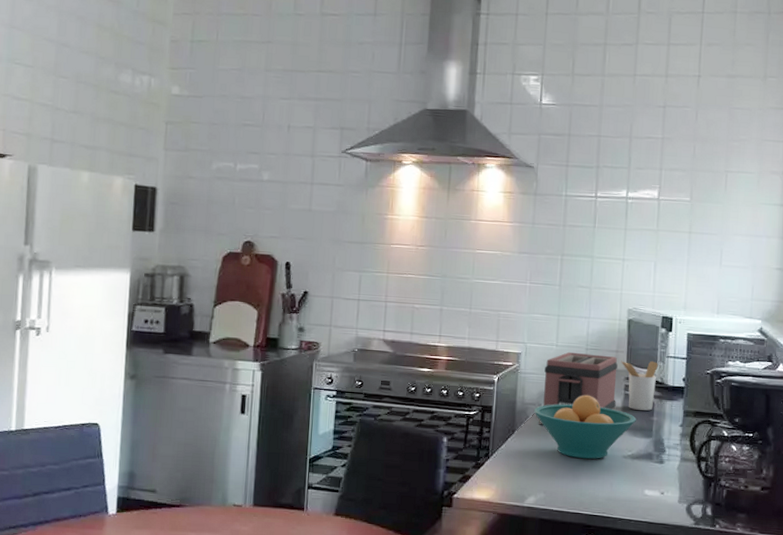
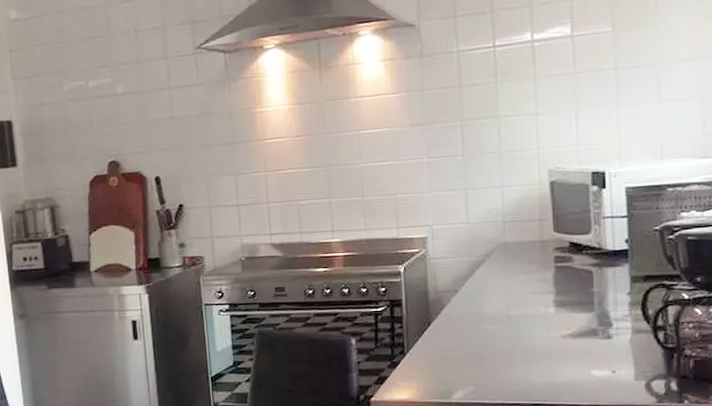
fruit bowl: present [533,395,636,460] -> none [449,273,573,345]
toaster: present [538,351,618,425] -> none [456,226,546,313]
utensil holder: present [621,360,658,411] -> none [547,224,593,283]

